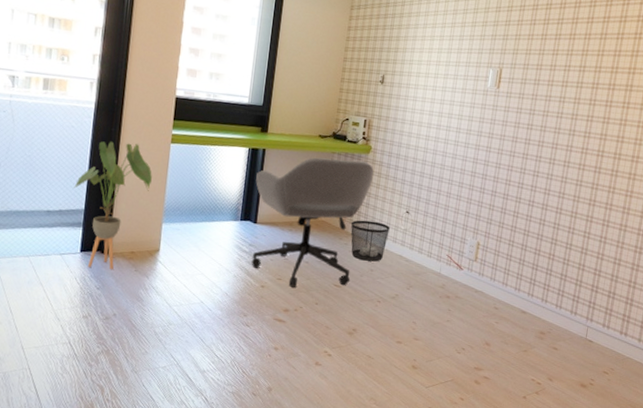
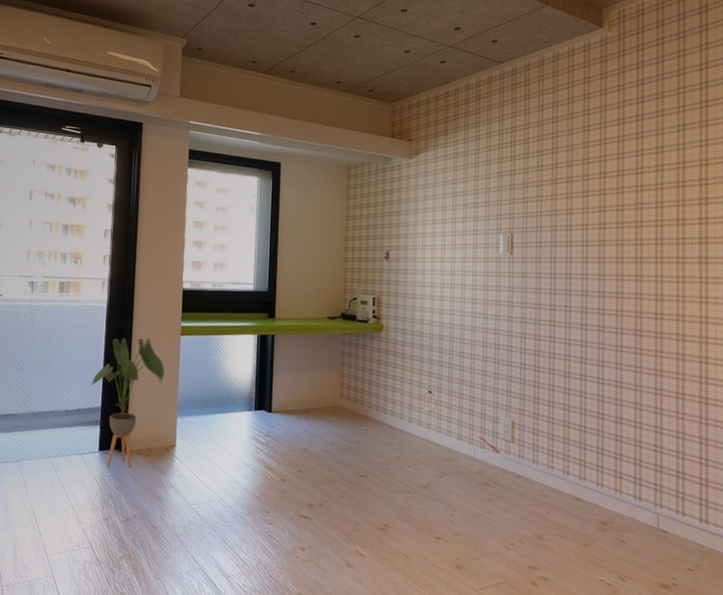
office chair: present [251,157,374,287] -> none [267,340,388,480]
waste bin: present [351,220,390,262] -> none [371,403,412,448]

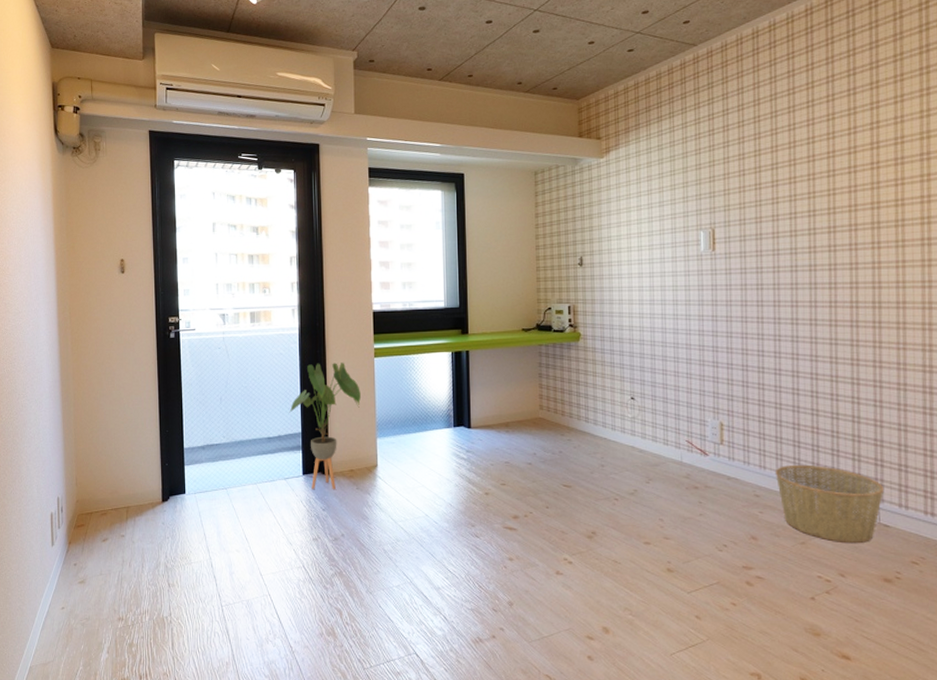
basket: none [562,466,663,548] -> present [775,464,885,544]

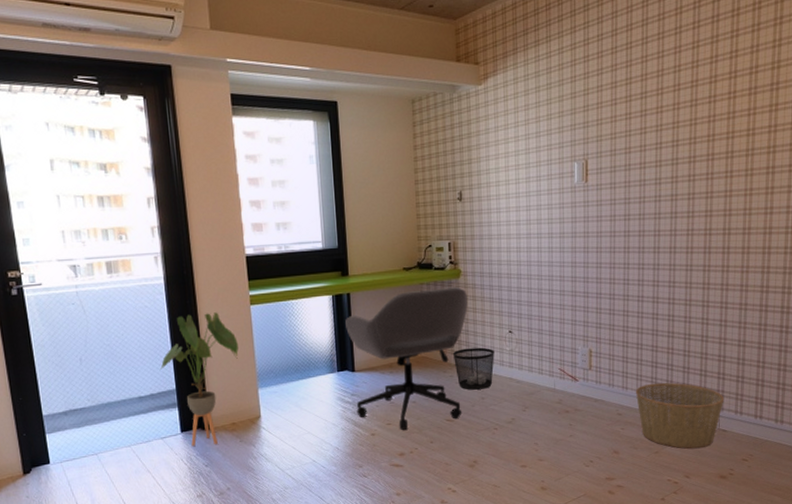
office chair: none [463,350,587,492] -> present [345,287,468,430]
waste bin: none [572,412,615,456] -> present [453,347,495,390]

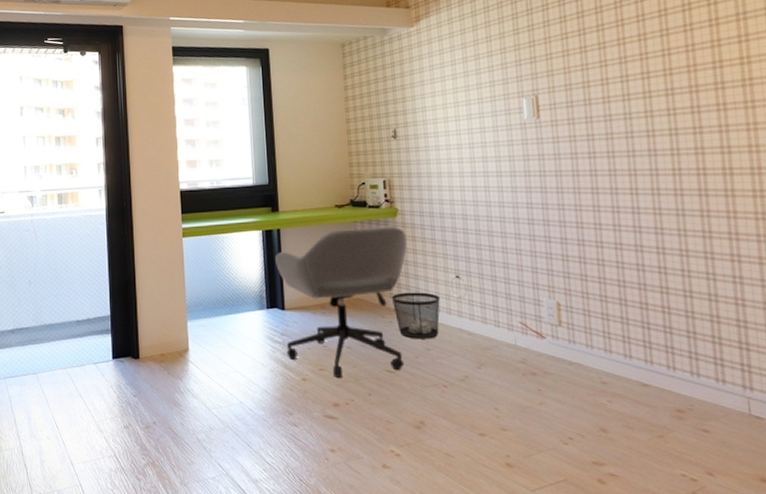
house plant: present [160,312,239,447] -> none [98,243,170,375]
basket: present [635,382,725,449] -> none [622,348,753,438]

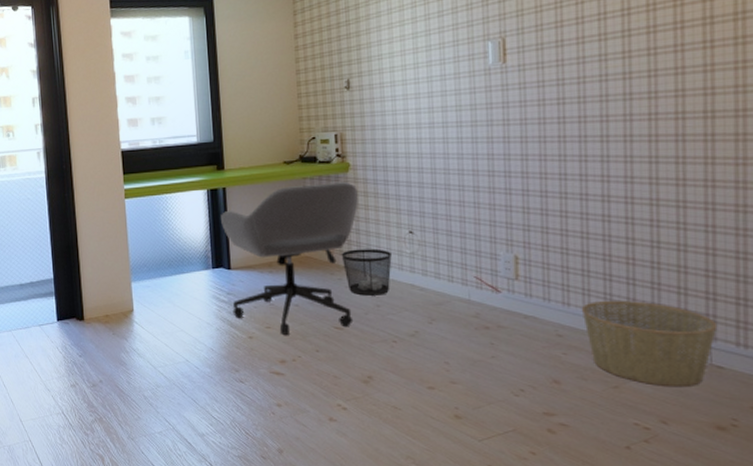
basket: none [622,348,753,438] -> present [581,300,718,388]

